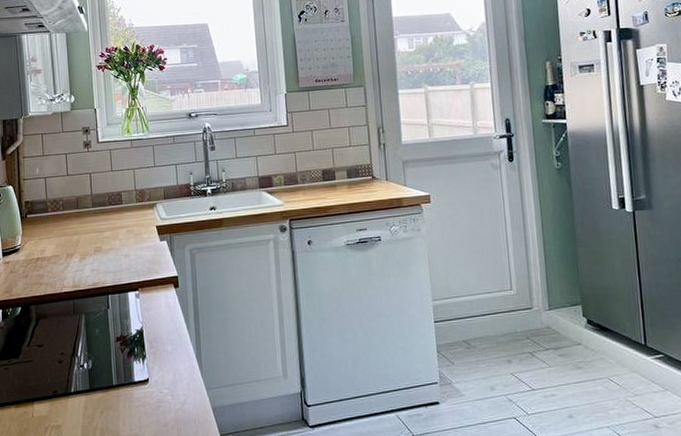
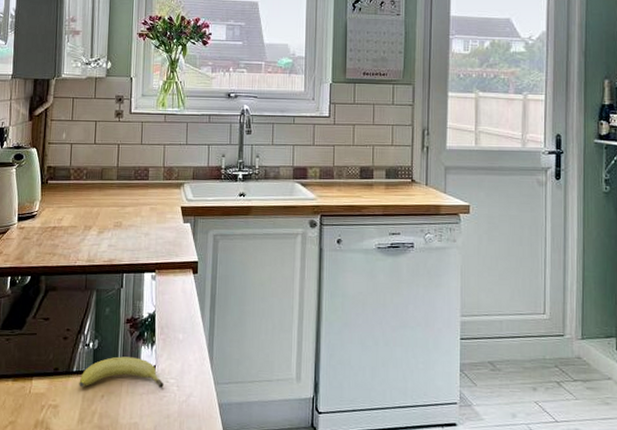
fruit: none [78,373,158,407] -> present [79,356,164,388]

